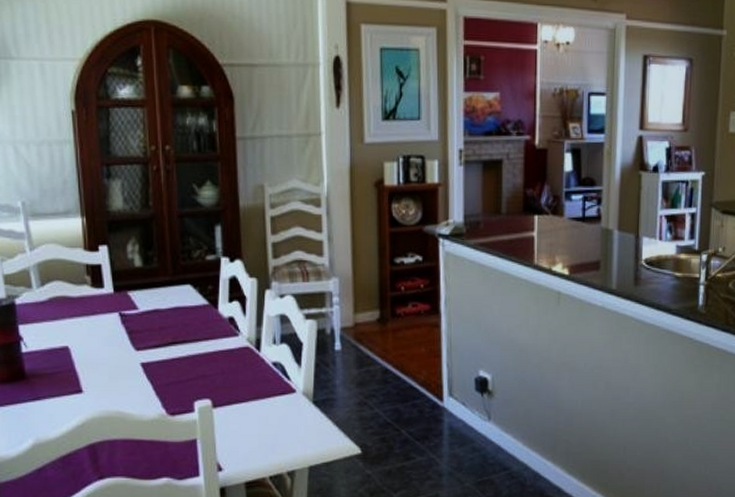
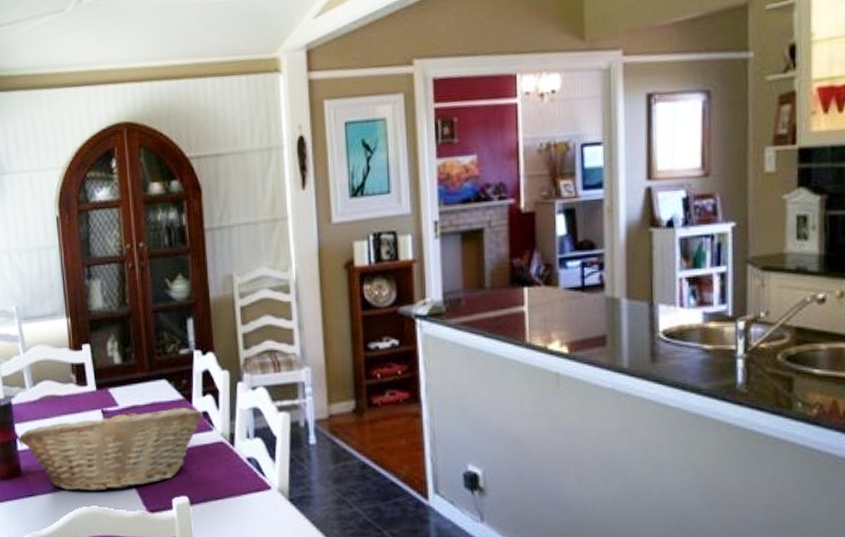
fruit basket: none [21,311,228,395] -> present [17,408,203,491]

